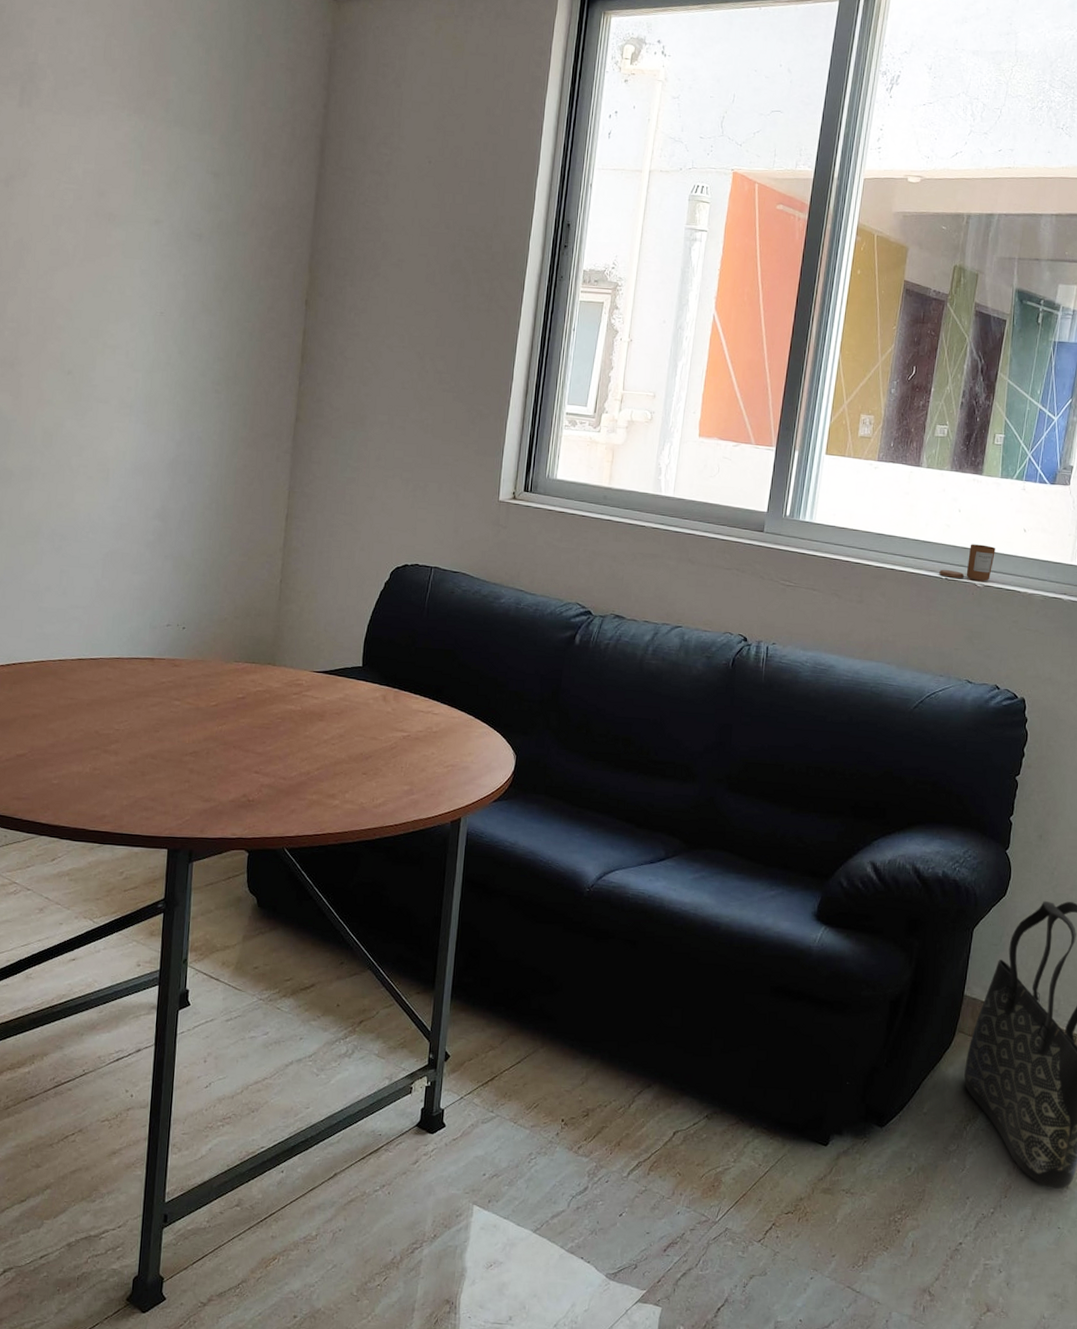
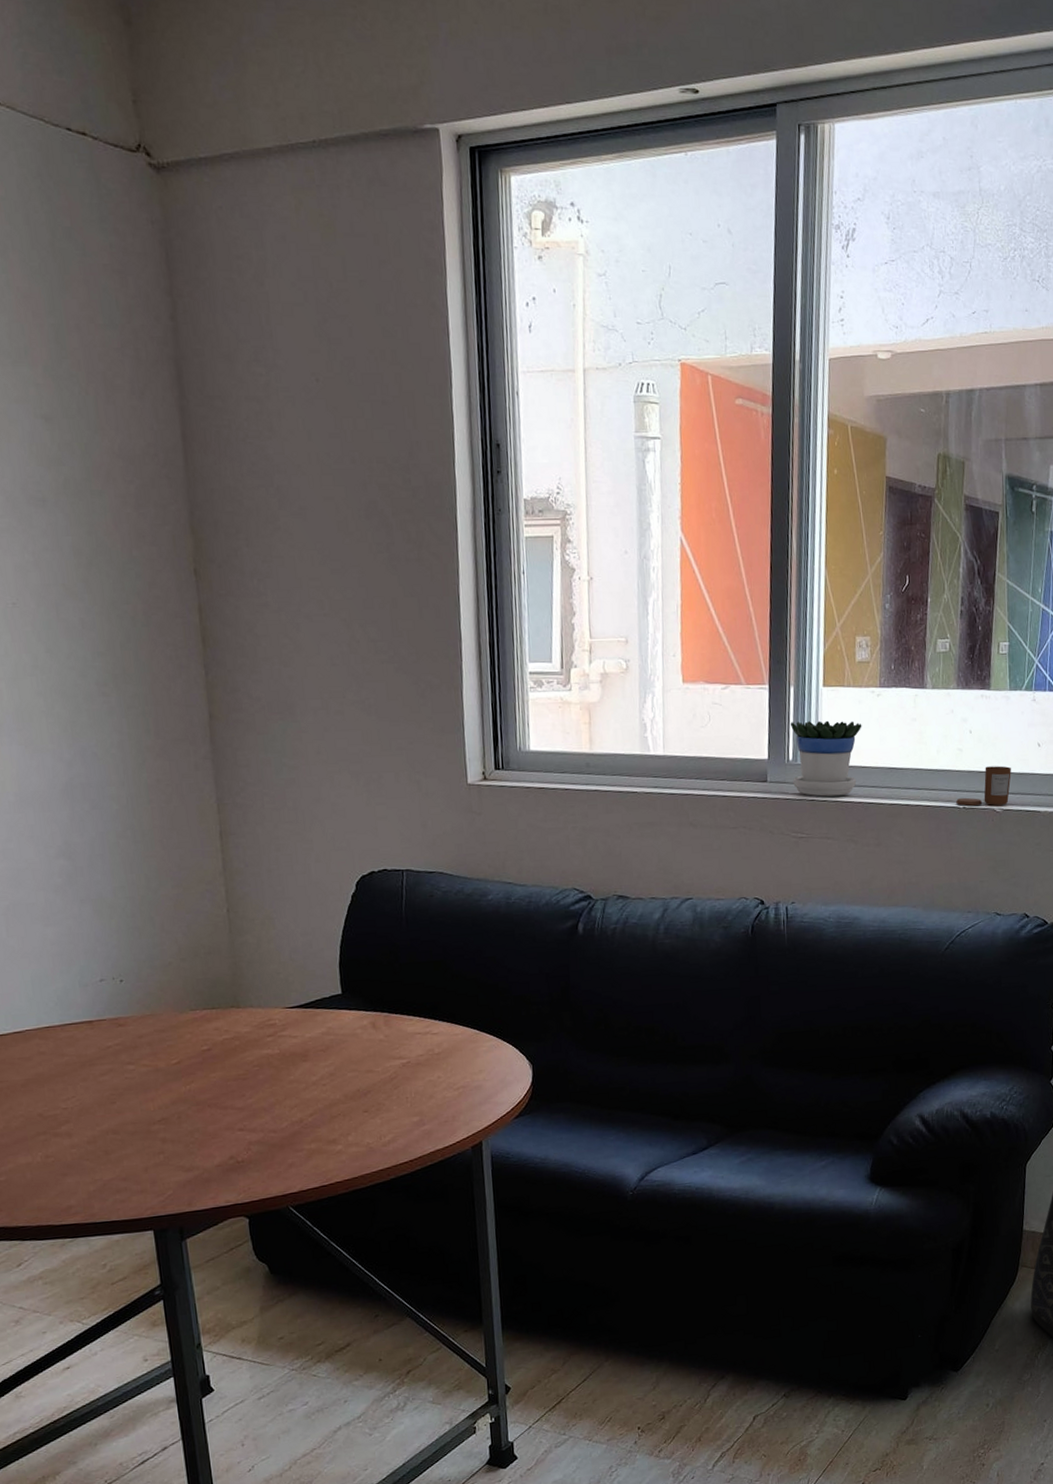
flowerpot: none [787,482,858,553] -> present [791,720,862,797]

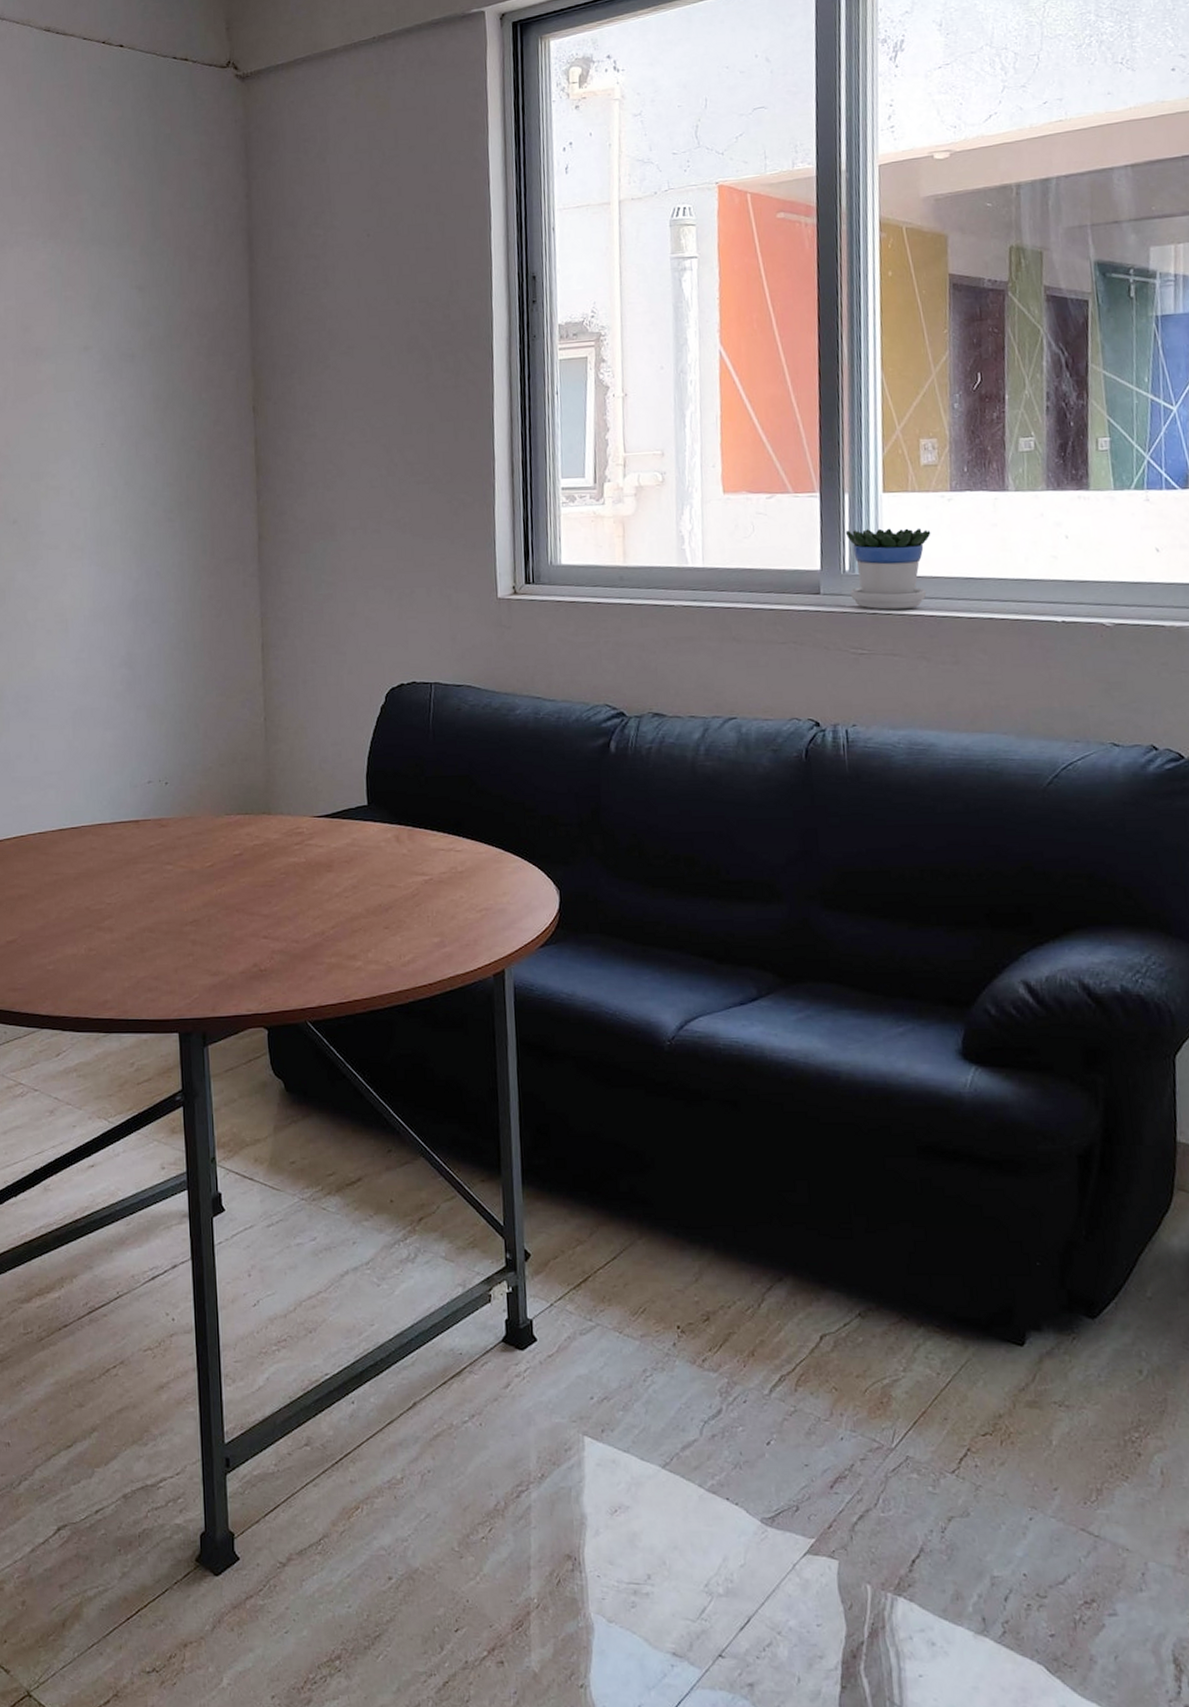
candle: present [956,766,1011,806] -> none [1052,574,1123,620]

